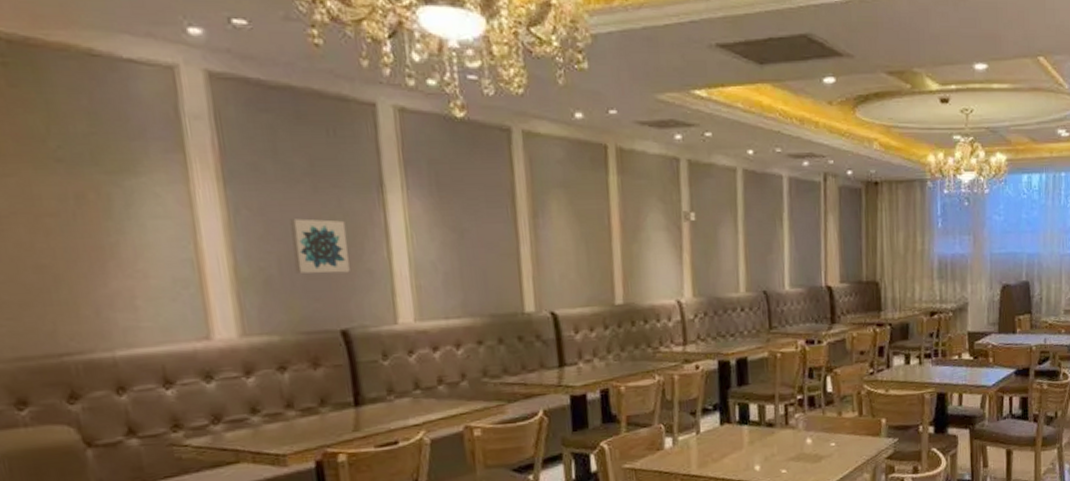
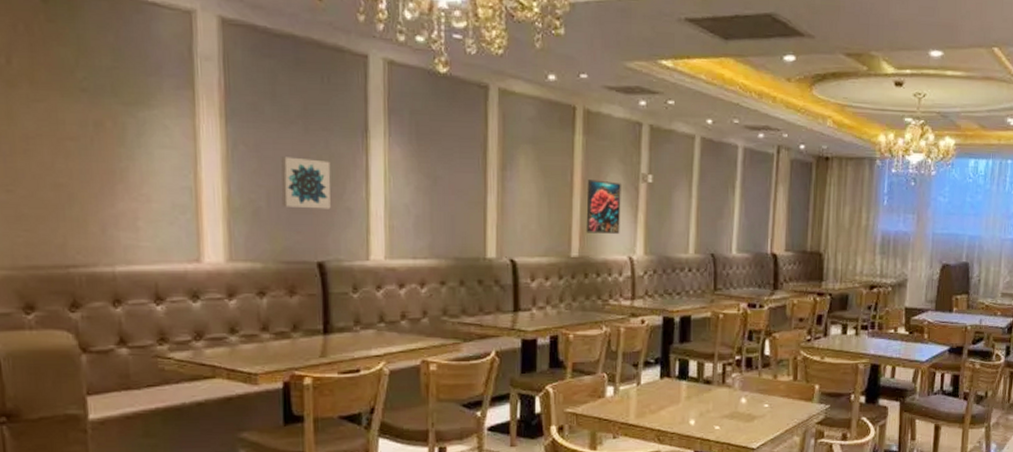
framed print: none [626,221,665,279] -> present [586,179,621,234]

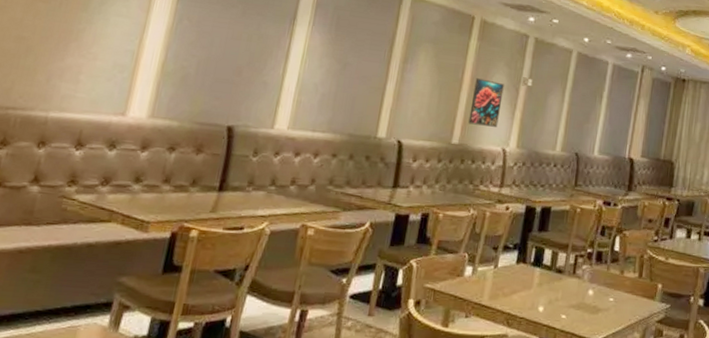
wall art: present [280,156,331,209] -> none [208,33,258,81]

